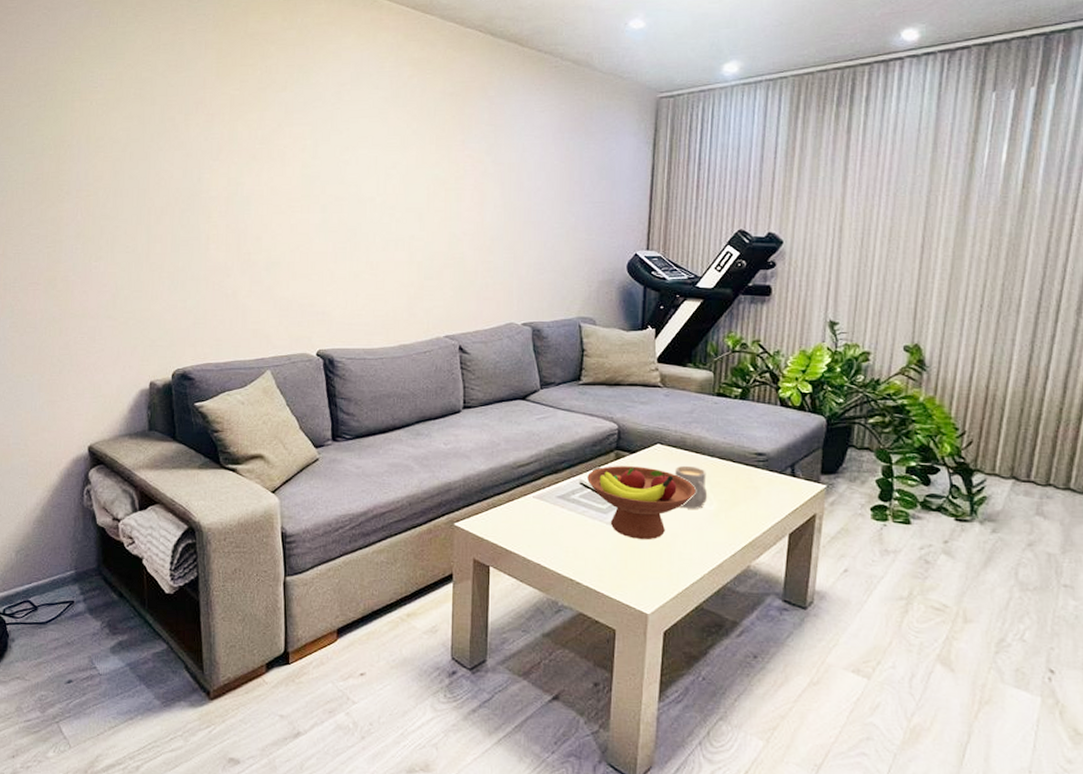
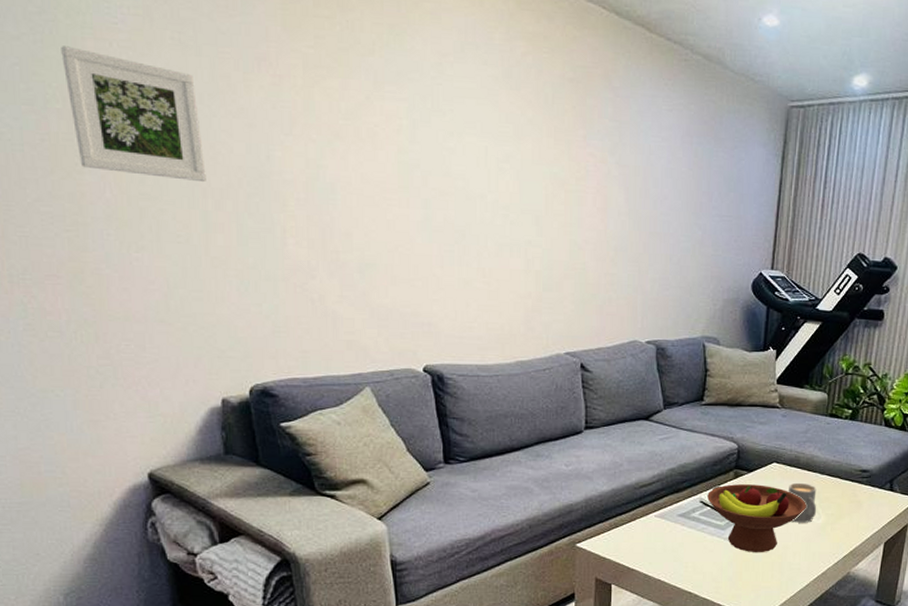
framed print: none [57,108,152,203] -> present [61,46,206,183]

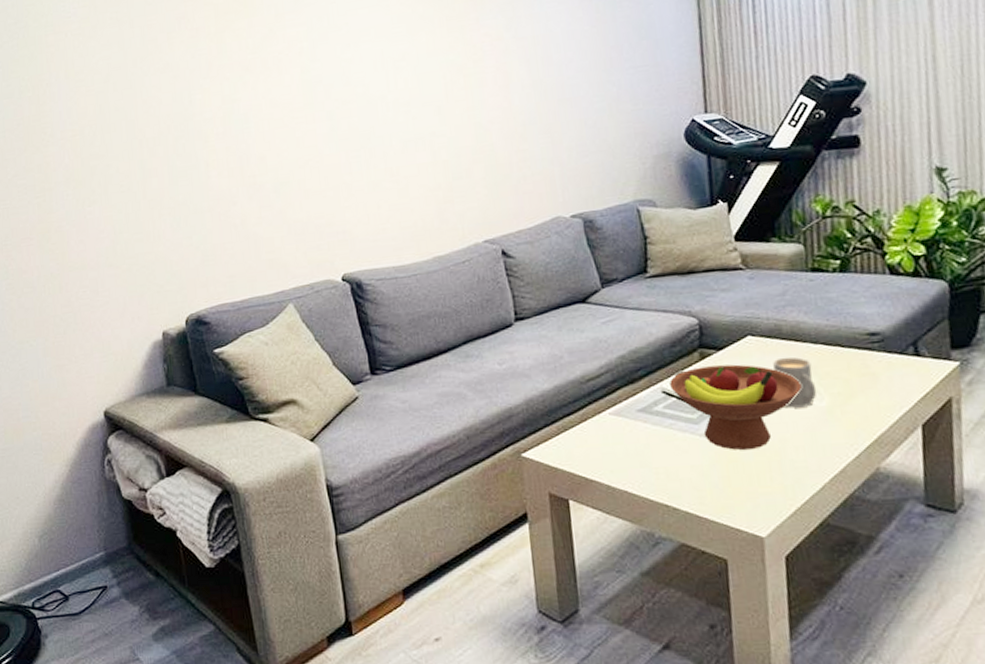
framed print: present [61,46,206,183] -> none [31,44,142,141]

